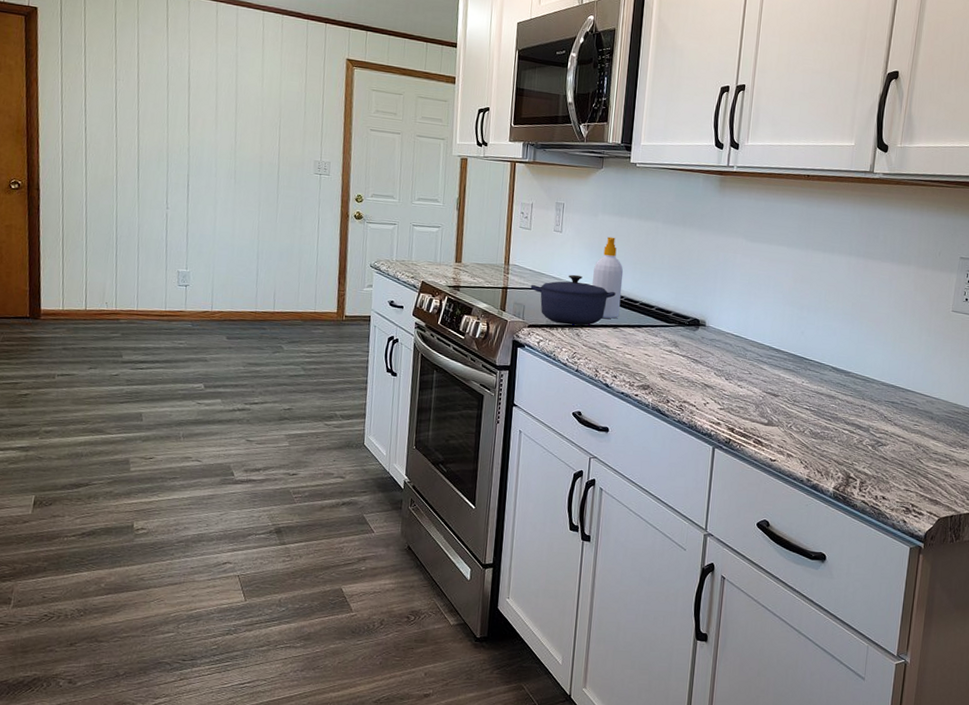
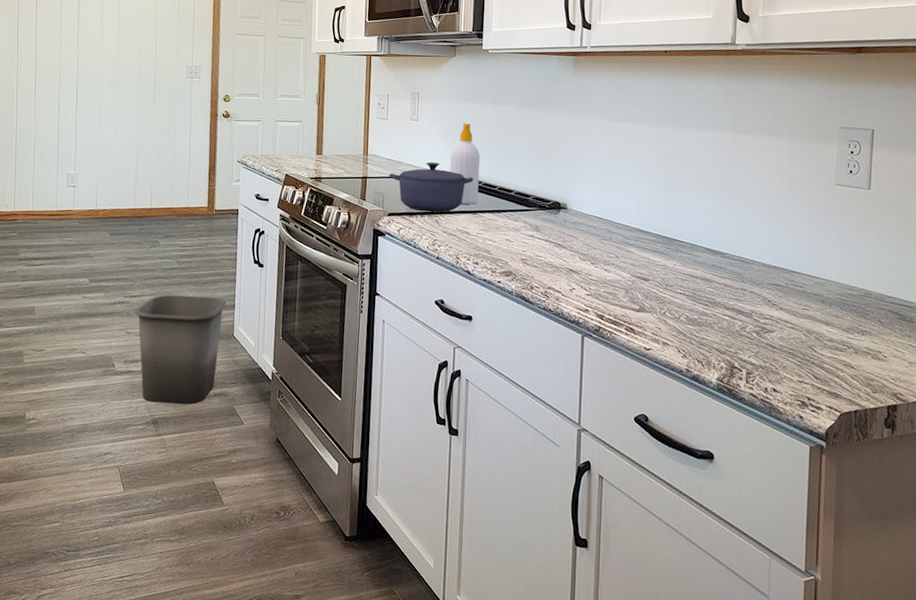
waste bin: none [257,402,357,513] -> present [135,294,227,405]

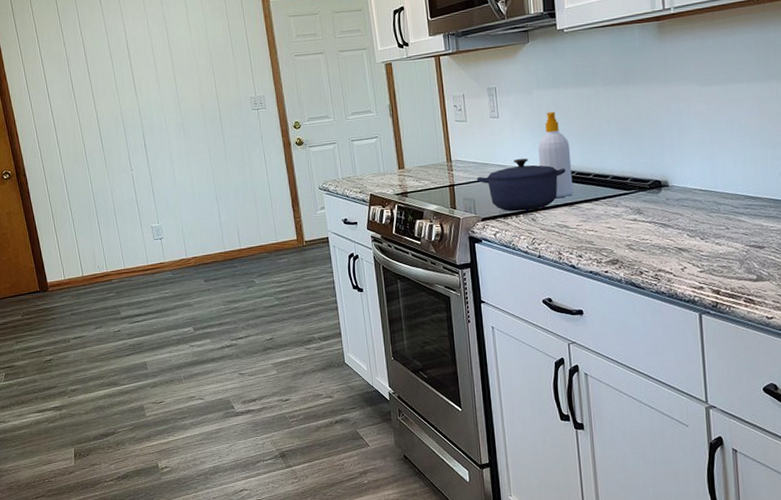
waste bin: present [135,294,227,405] -> none [244,327,334,437]

